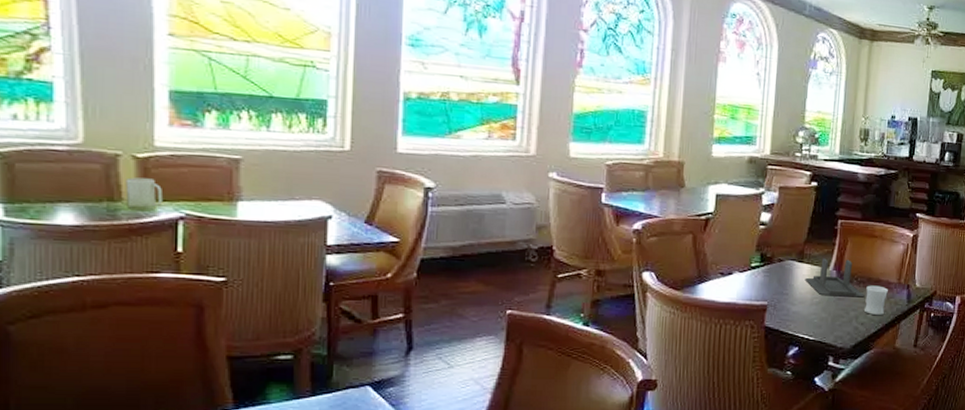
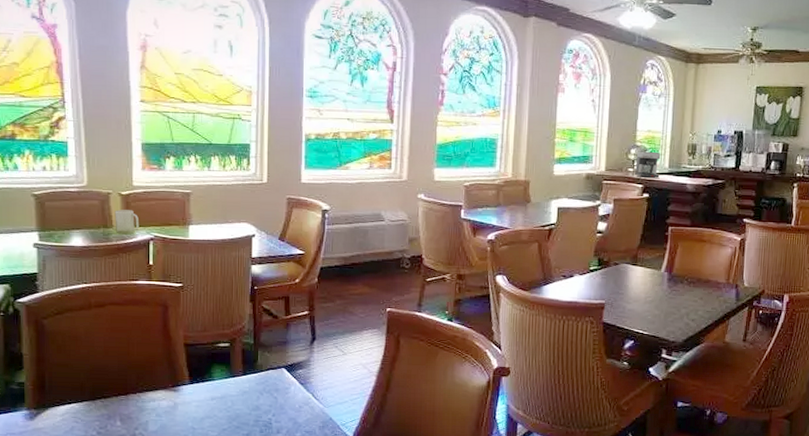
coffee maker: none [803,133,831,165] -> present [635,151,661,178]
napkin holder: present [805,258,865,298] -> none [639,261,695,296]
mug: present [863,285,888,316] -> none [694,285,717,313]

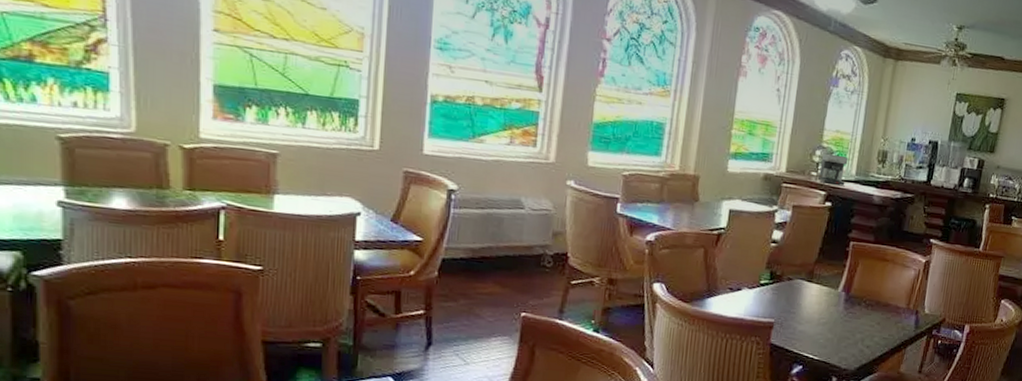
mug: present [115,209,140,235] -> none [173,167,207,200]

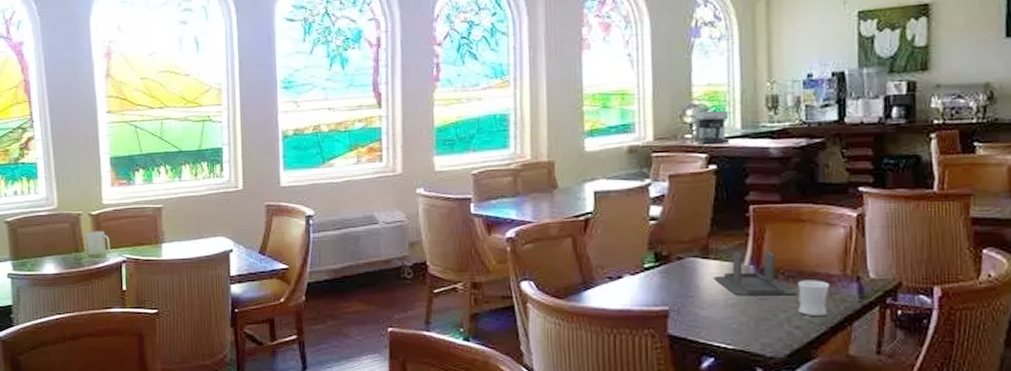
mug: none [173,167,207,200] -> present [85,231,111,259]
napkin holder: none [813,279,872,321] -> present [713,251,797,296]
mug: none [870,308,896,340] -> present [797,280,829,317]

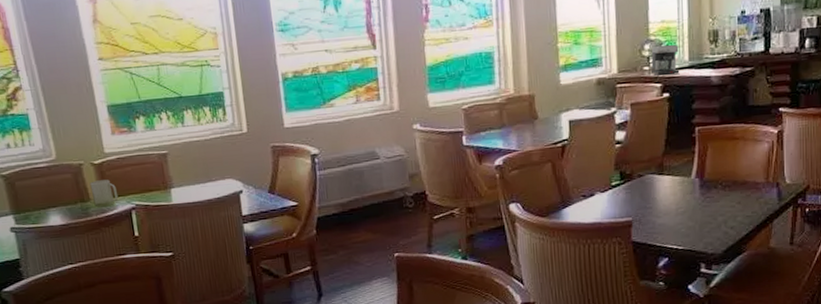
napkin holder: present [713,251,797,296] -> none [667,165,731,205]
mug: present [797,280,829,317] -> none [732,187,756,218]

